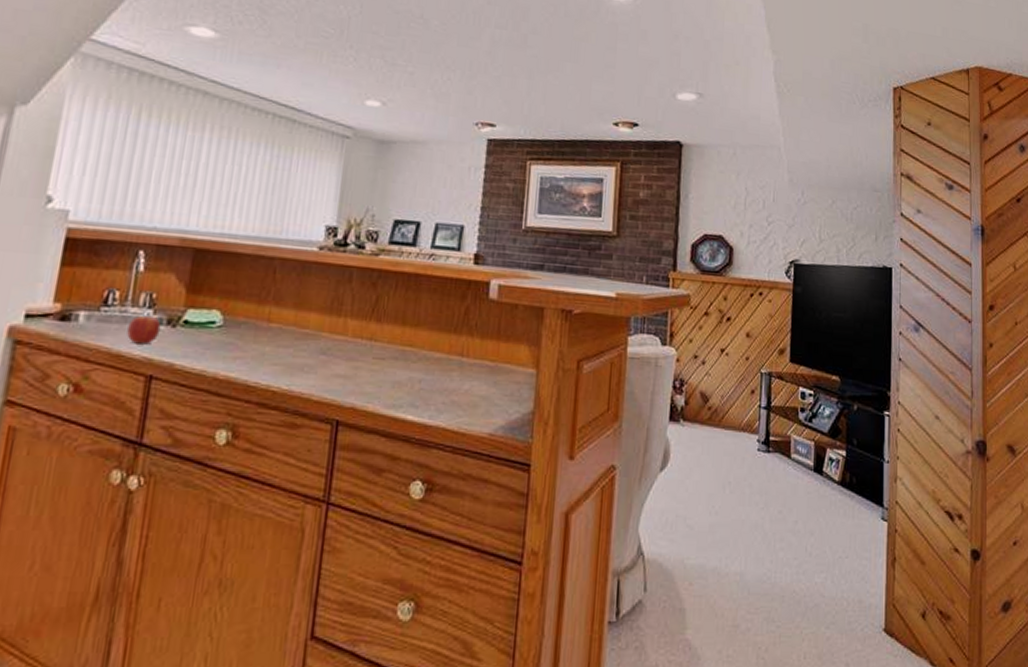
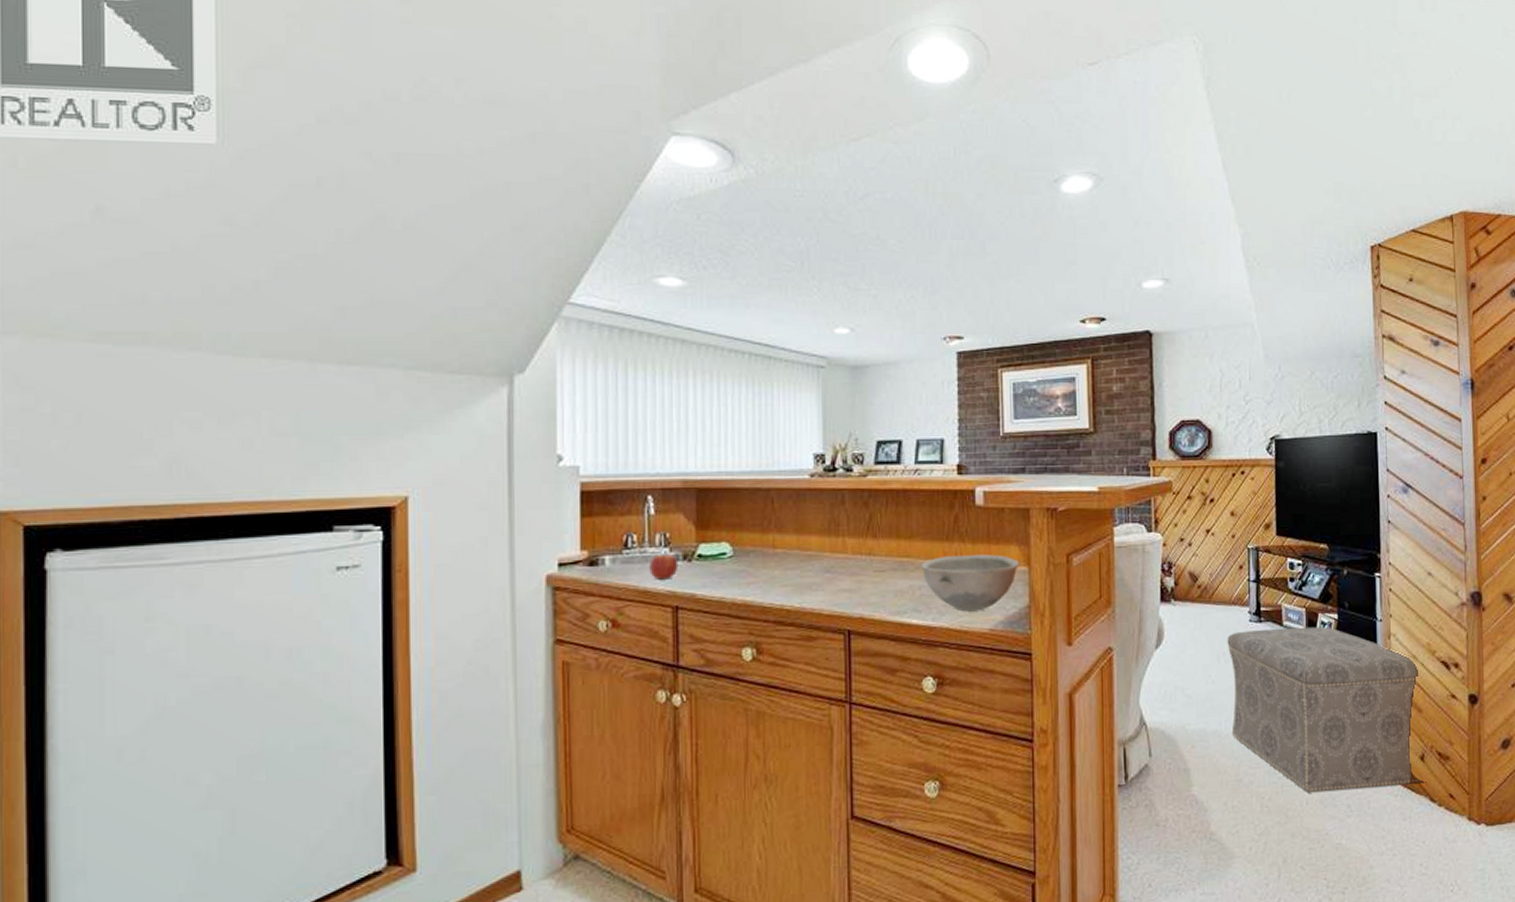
bowl: none [424,349,527,413] -> present [921,554,1019,612]
ottoman: none [731,460,927,646] -> present [1227,626,1427,793]

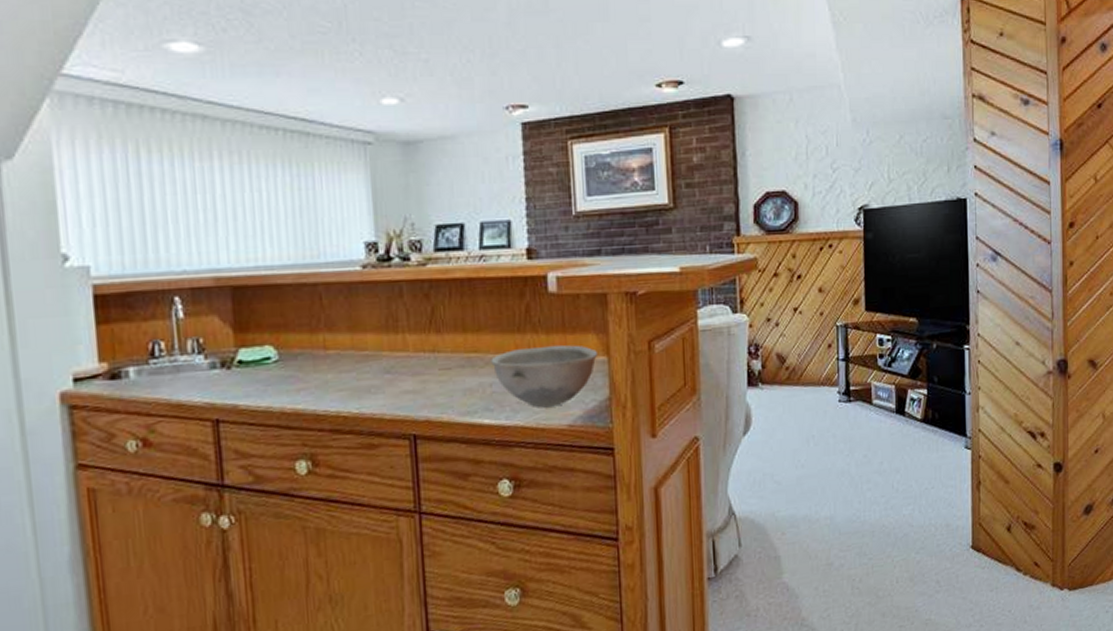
fruit: present [649,552,679,580] -> none [181,359,216,391]
ottoman: present [1227,626,1427,793] -> none [816,403,1013,572]

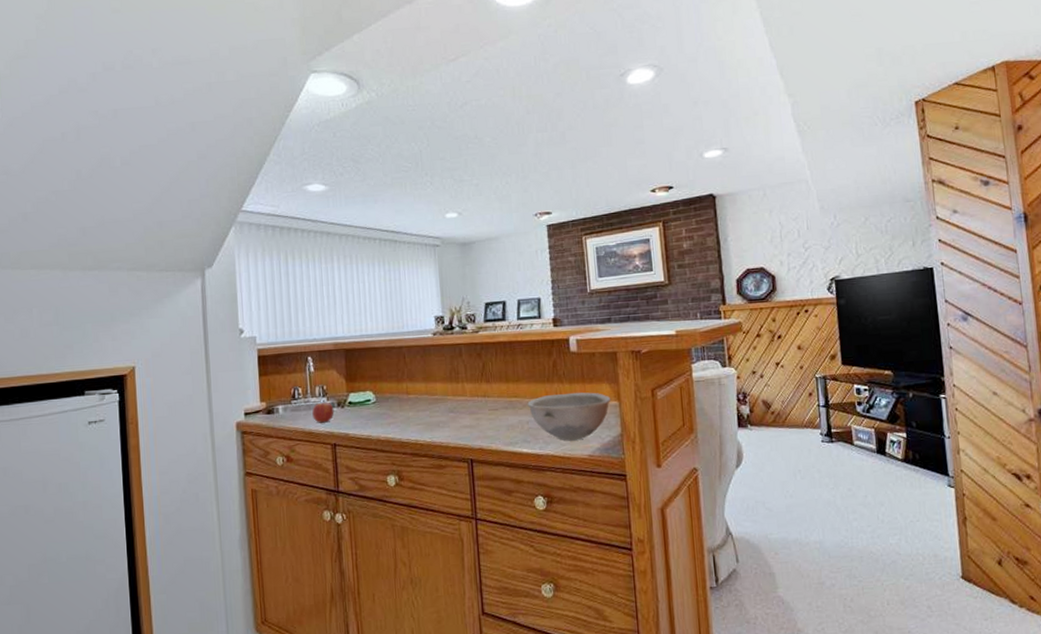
fruit: none [181,359,216,391] -> present [312,400,335,423]

